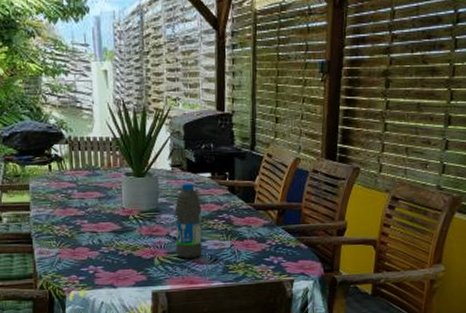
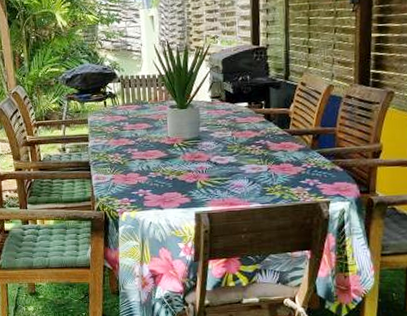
water bottle: present [175,183,202,258] -> none [215,112,241,182]

